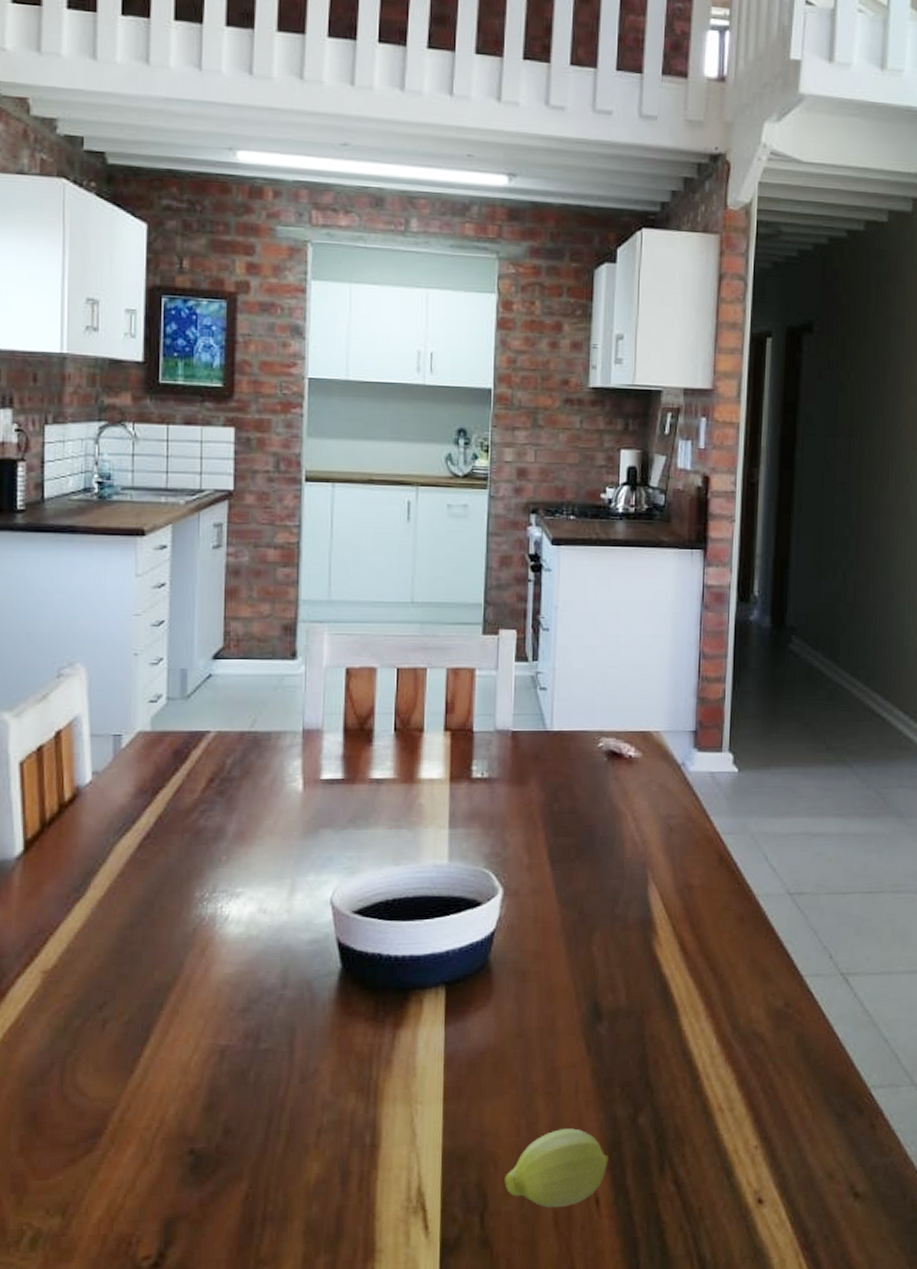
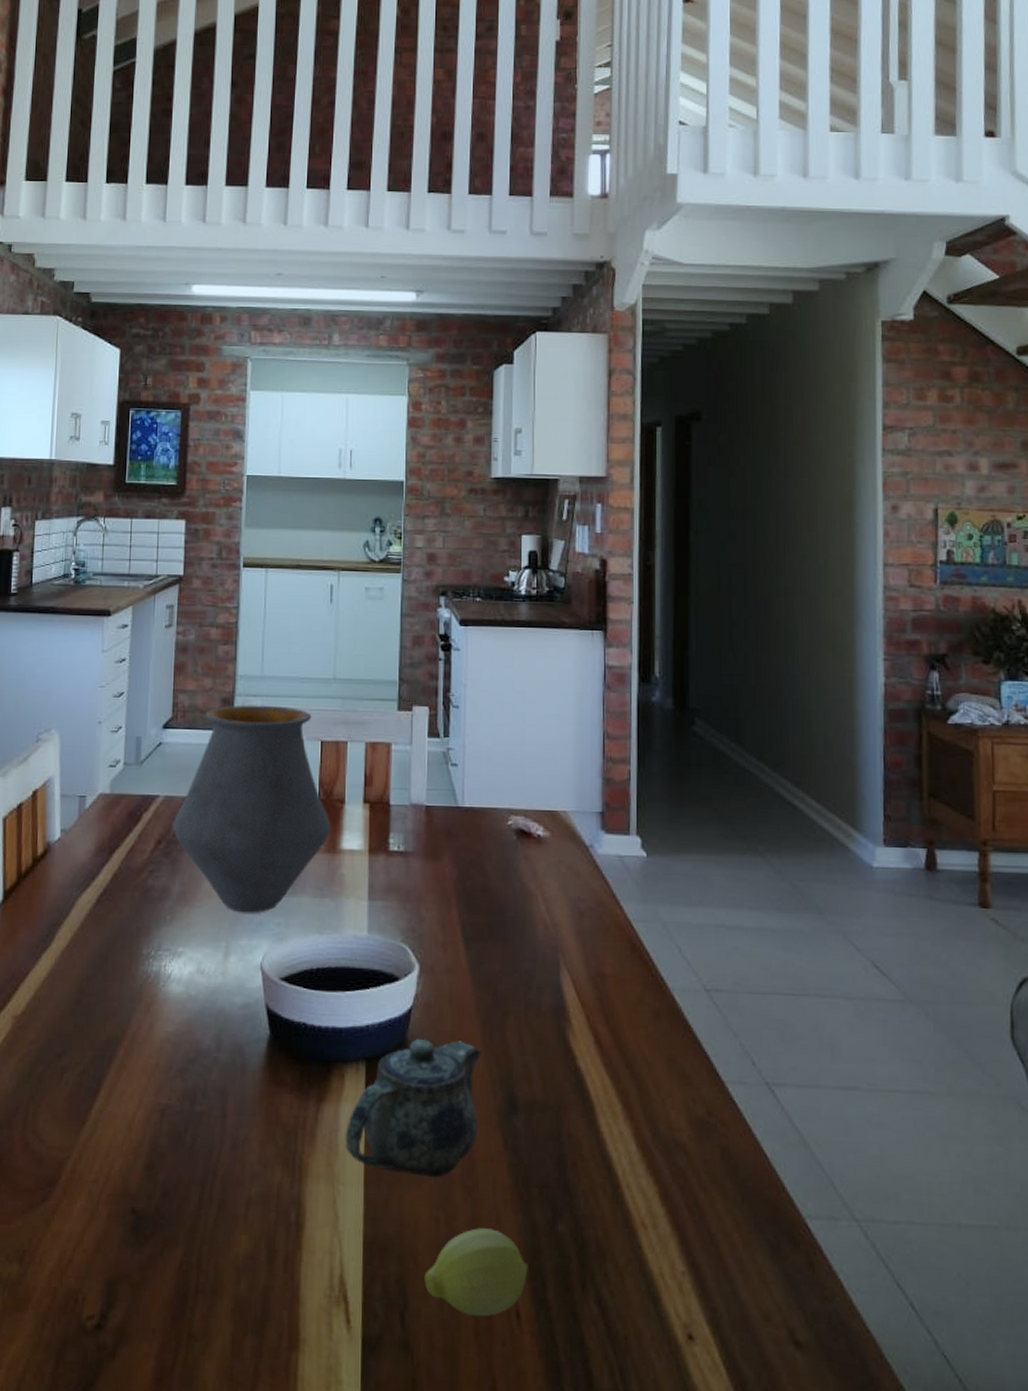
vase: none [228,632,407,849] -> present [174,705,330,913]
teapot: none [423,958,566,1088] -> present [345,1039,481,1178]

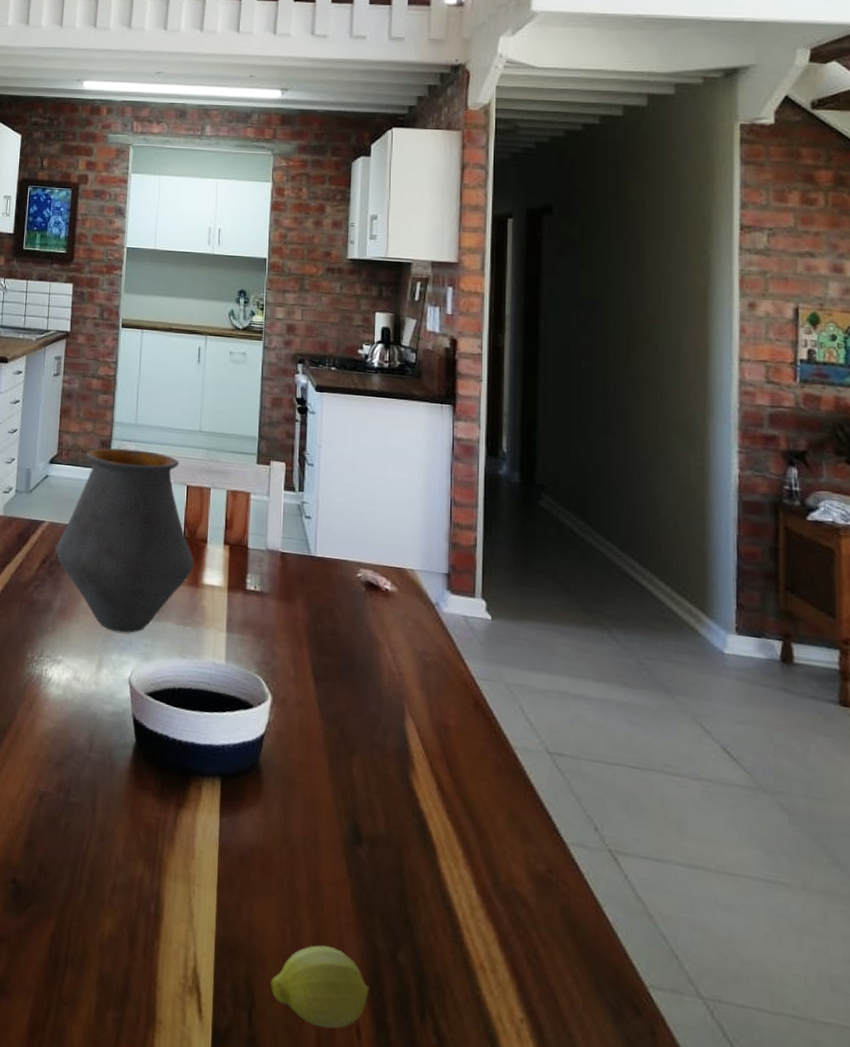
teapot: present [345,1039,481,1178] -> none [200,763,328,893]

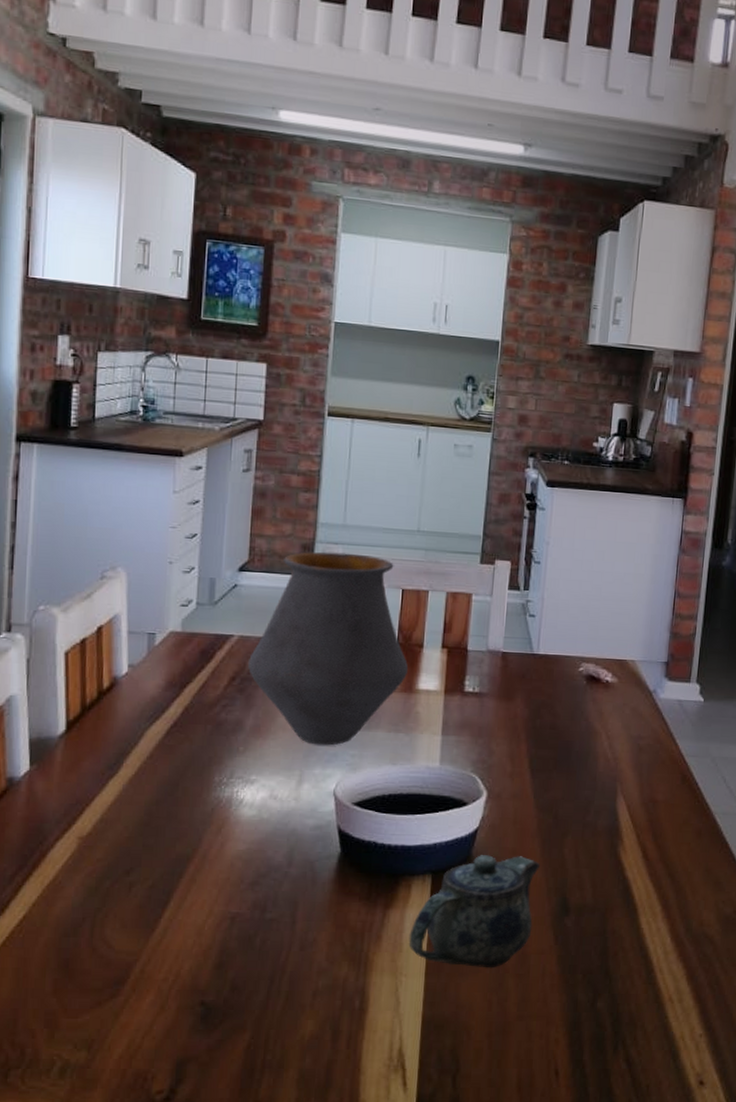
teapot: none [200,763,328,893] -> present [408,855,540,968]
fruit: present [271,945,369,1029] -> none [475,1007,569,1076]

